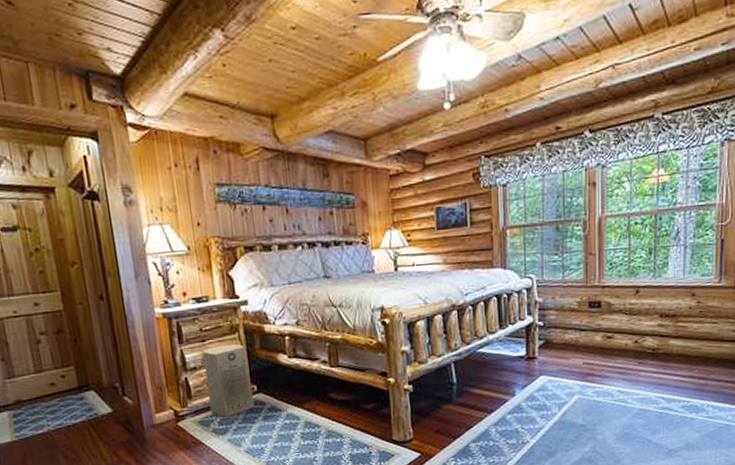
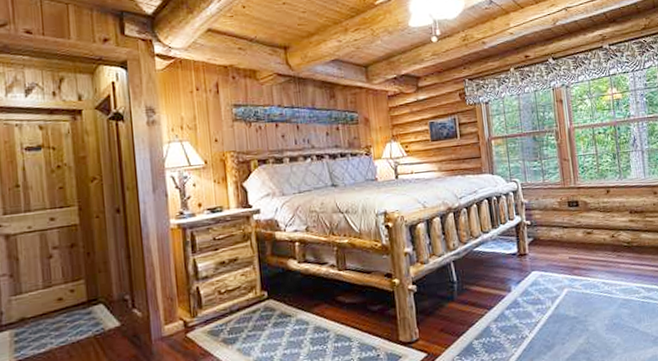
air purifier: present [202,343,255,418] -> none [215,251,265,327]

